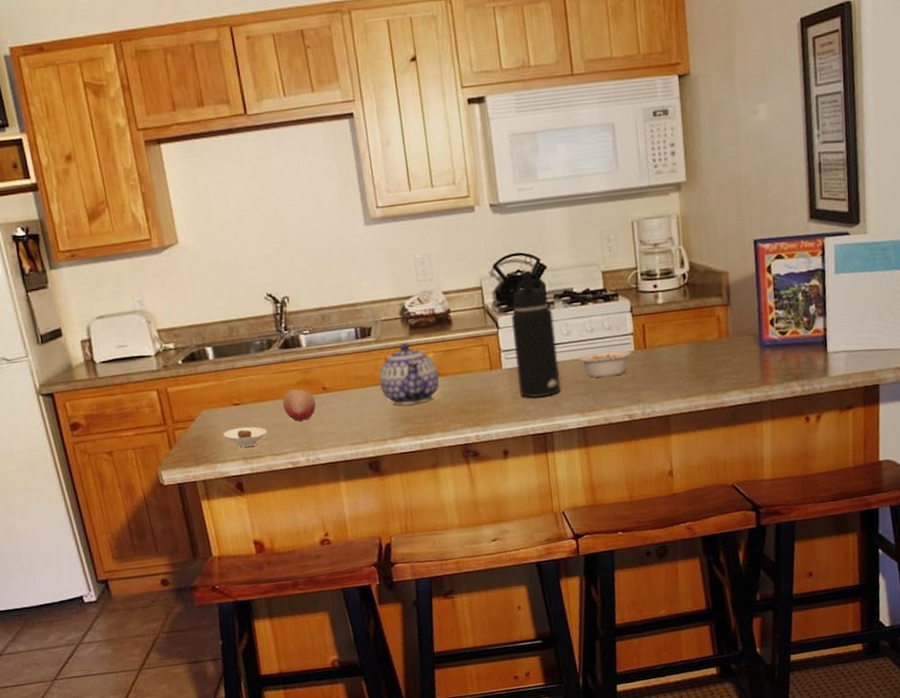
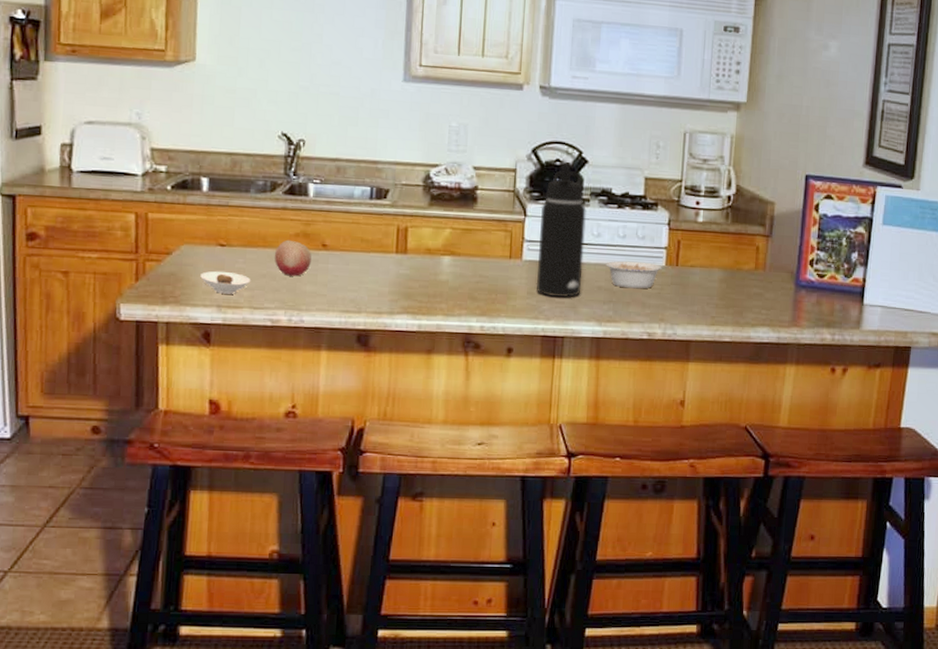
teapot: present [379,343,440,406] -> none [385,213,453,281]

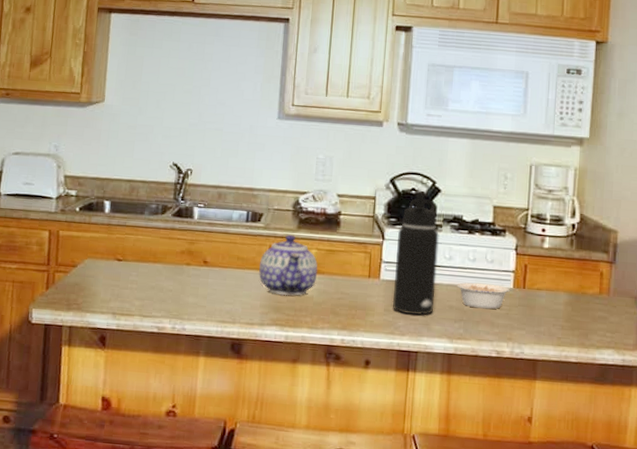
saucer: present [200,271,251,294] -> none [100,282,142,303]
fruit: present [274,239,312,276] -> none [162,256,194,289]
teapot: none [385,213,453,281] -> present [258,235,318,296]

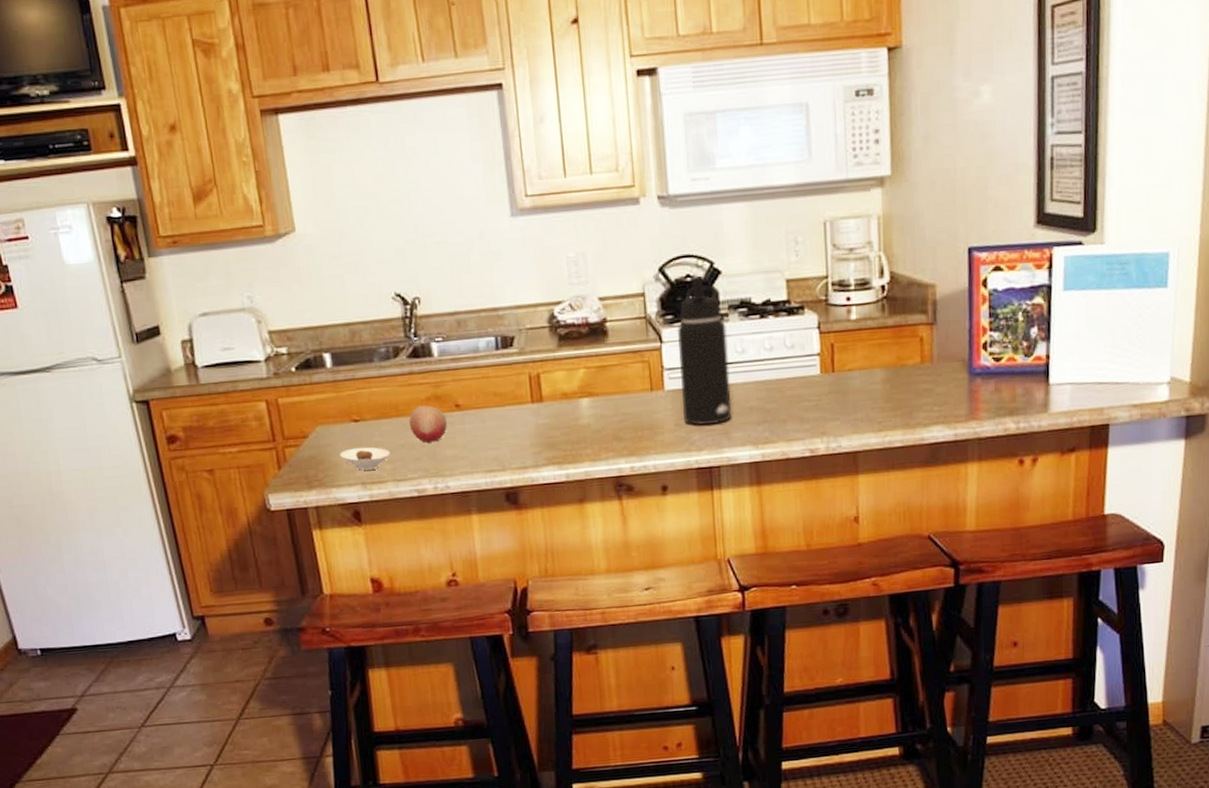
saucer: none [100,282,142,303] -> present [340,447,391,471]
fruit: none [162,256,194,289] -> present [408,405,447,443]
teapot: present [258,235,318,296] -> none [521,356,591,429]
legume: present [457,282,519,309] -> none [755,373,827,405]

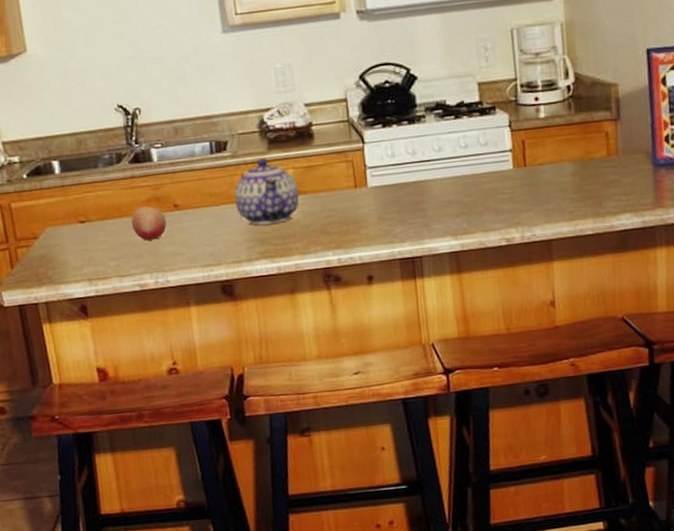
saucer: present [340,447,391,471] -> none [67,246,115,268]
teapot: none [521,356,591,429] -> present [234,158,300,226]
water bottle: present [676,278,732,425] -> none [377,83,431,219]

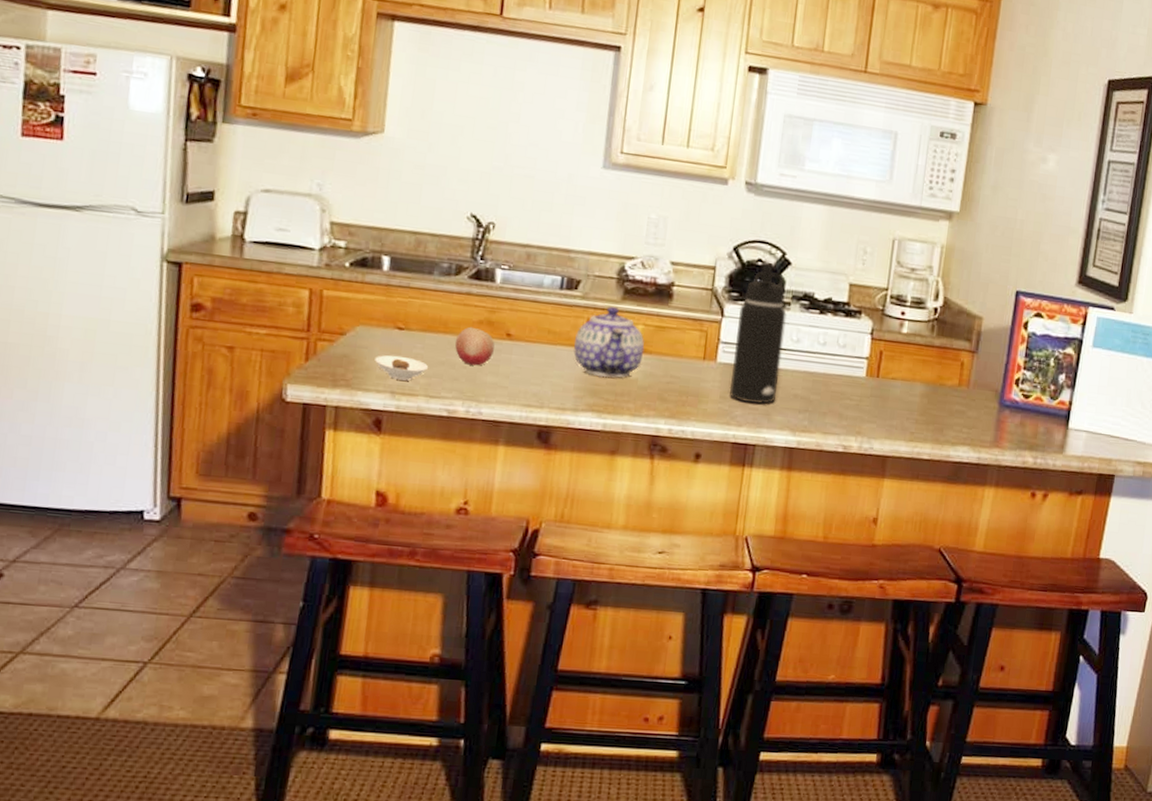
saucer: none [67,246,115,268] -> present [375,355,429,381]
water bottle: none [377,83,431,219] -> present [729,264,787,404]

